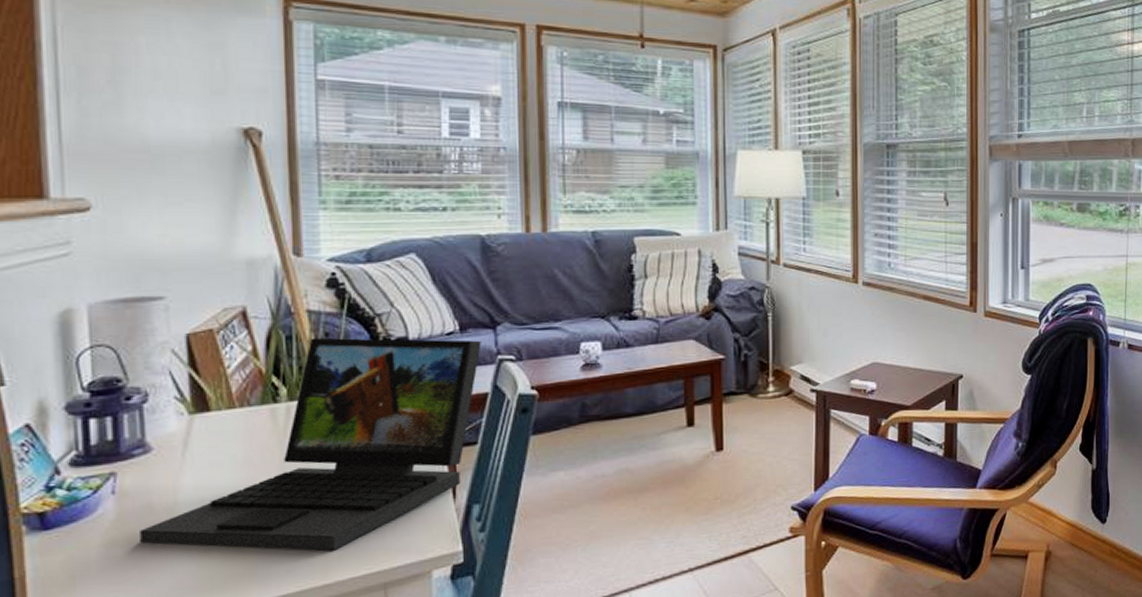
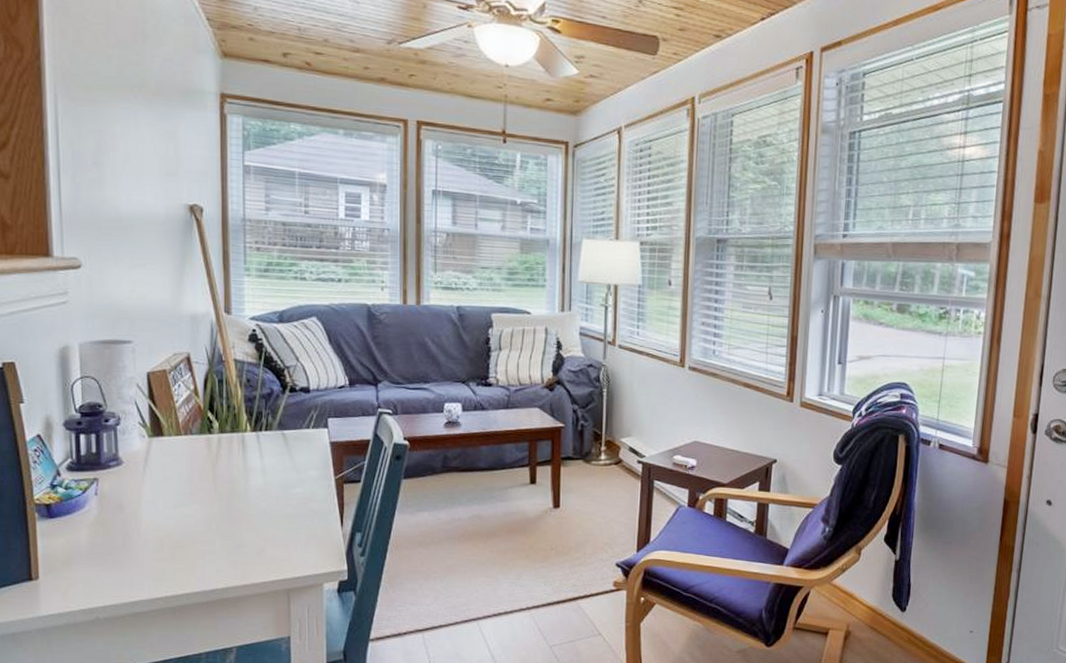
laptop: present [140,337,482,551] -> none [114,382,366,558]

